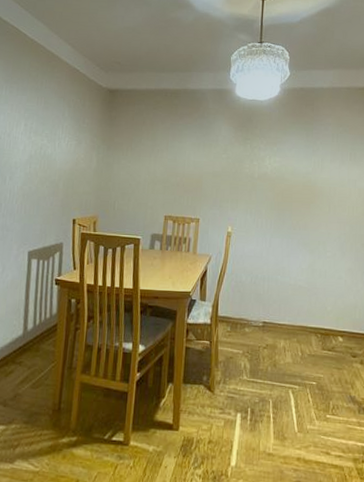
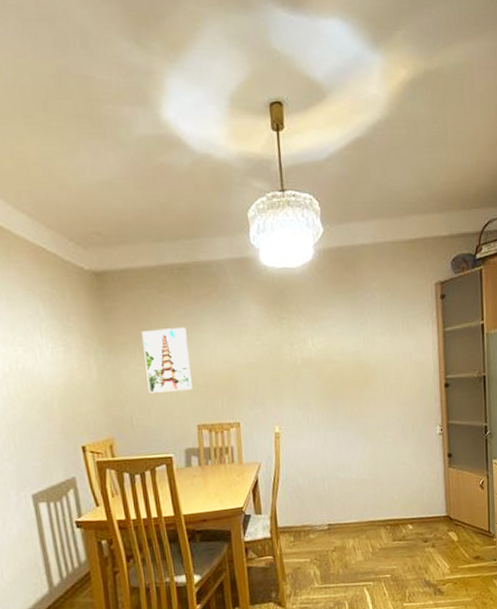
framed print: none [131,136,169,187] -> present [142,328,192,393]

